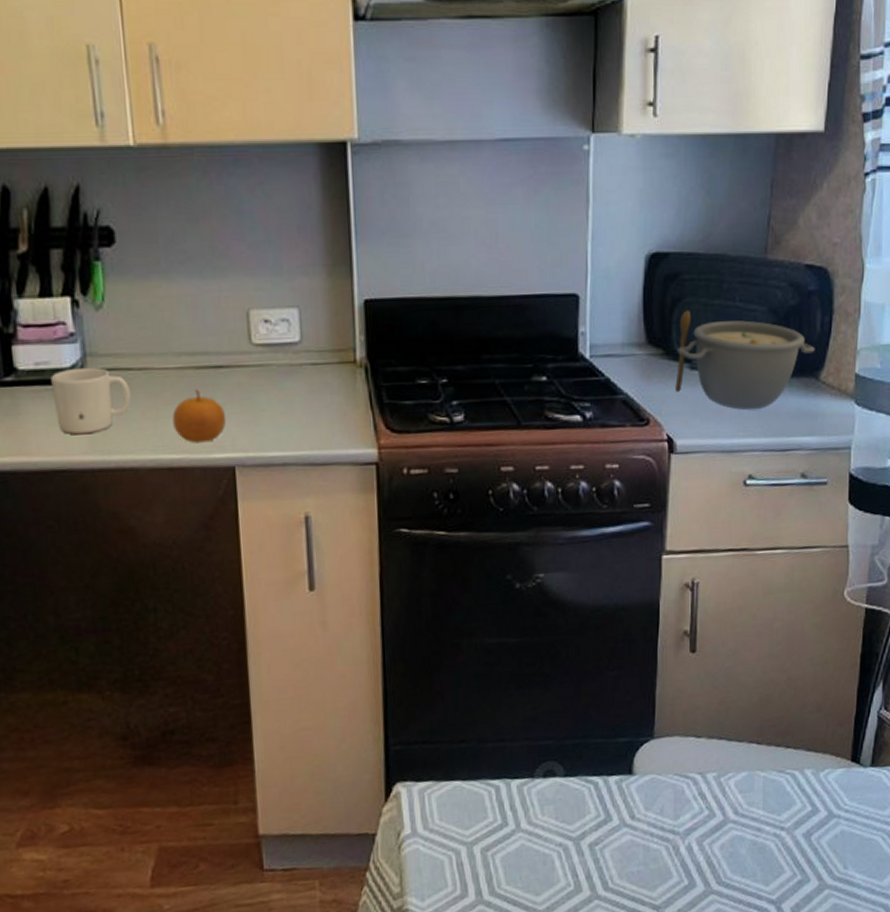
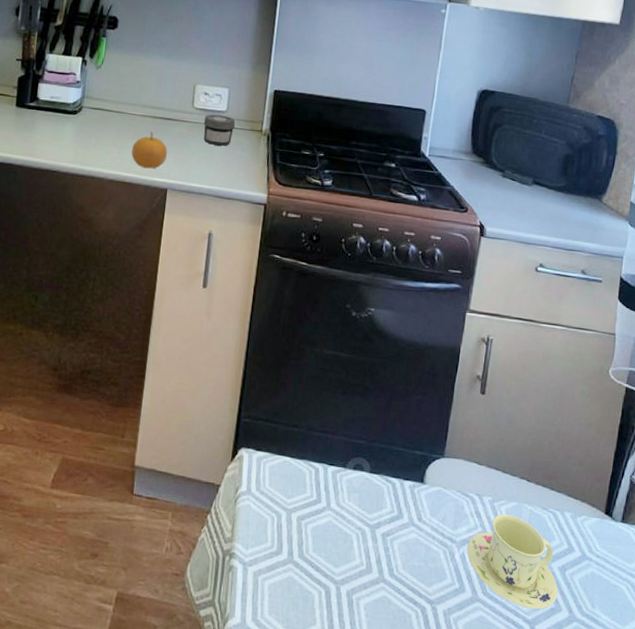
mug: present [50,367,132,435] -> none [57,104,109,150]
jar: none [269,348,317,393] -> present [203,114,236,146]
cooking pot: present [675,310,815,411] -> none [490,134,600,216]
cup and saucer: none [694,787,805,888] -> present [467,514,559,610]

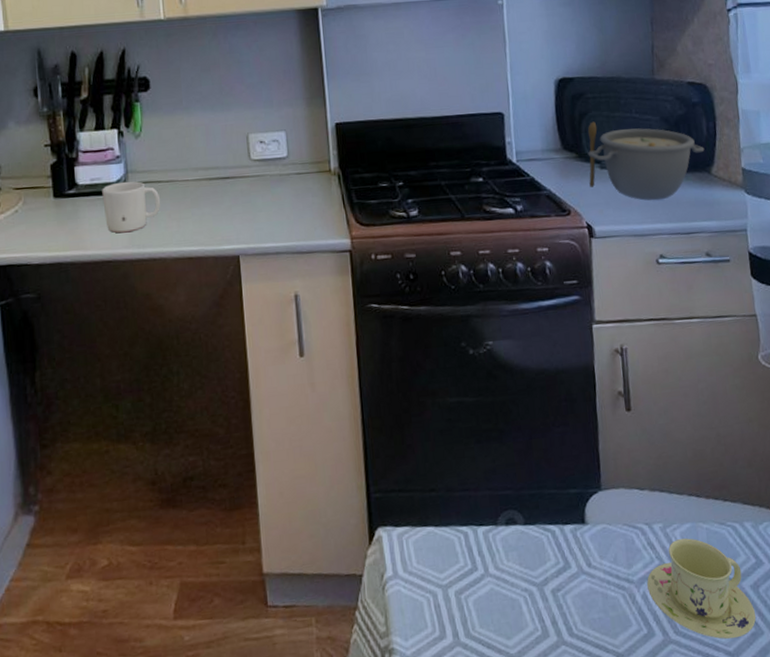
mug: none [57,104,109,150] -> present [102,181,161,233]
fruit: present [131,131,167,169] -> none [191,195,232,238]
jar: present [203,114,236,146] -> none [264,161,301,197]
cooking pot: none [490,134,600,216] -> present [587,121,705,201]

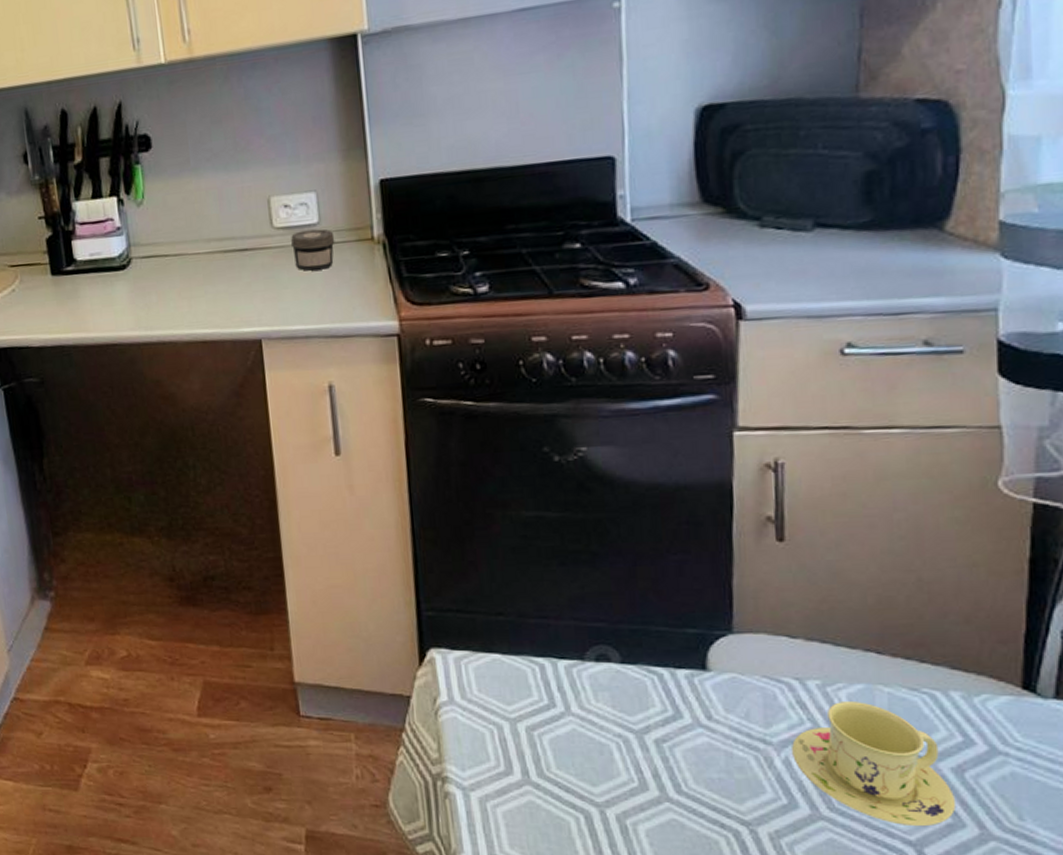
mug: present [102,181,161,233] -> none [102,255,169,314]
jar: none [264,161,301,197] -> present [290,228,335,271]
cooking pot: present [587,121,705,201] -> none [741,163,936,271]

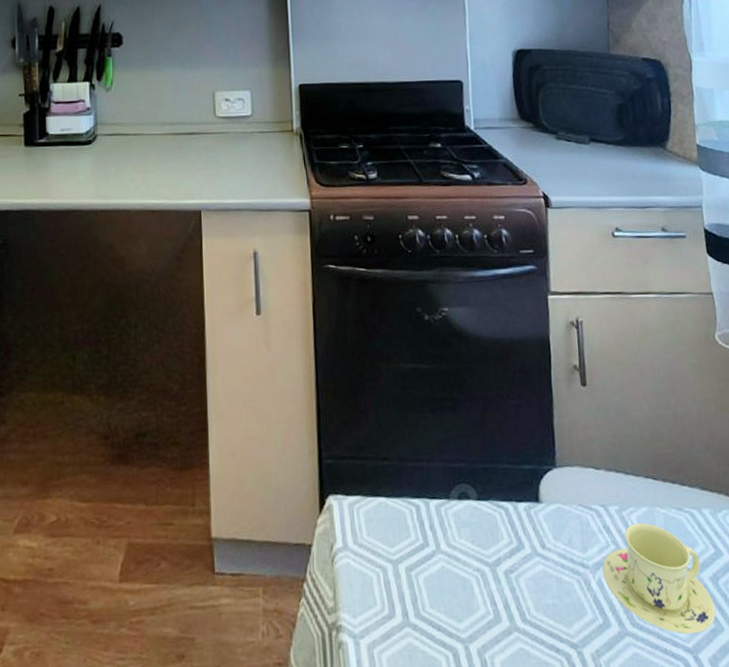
jar: present [290,228,335,271] -> none [229,120,264,154]

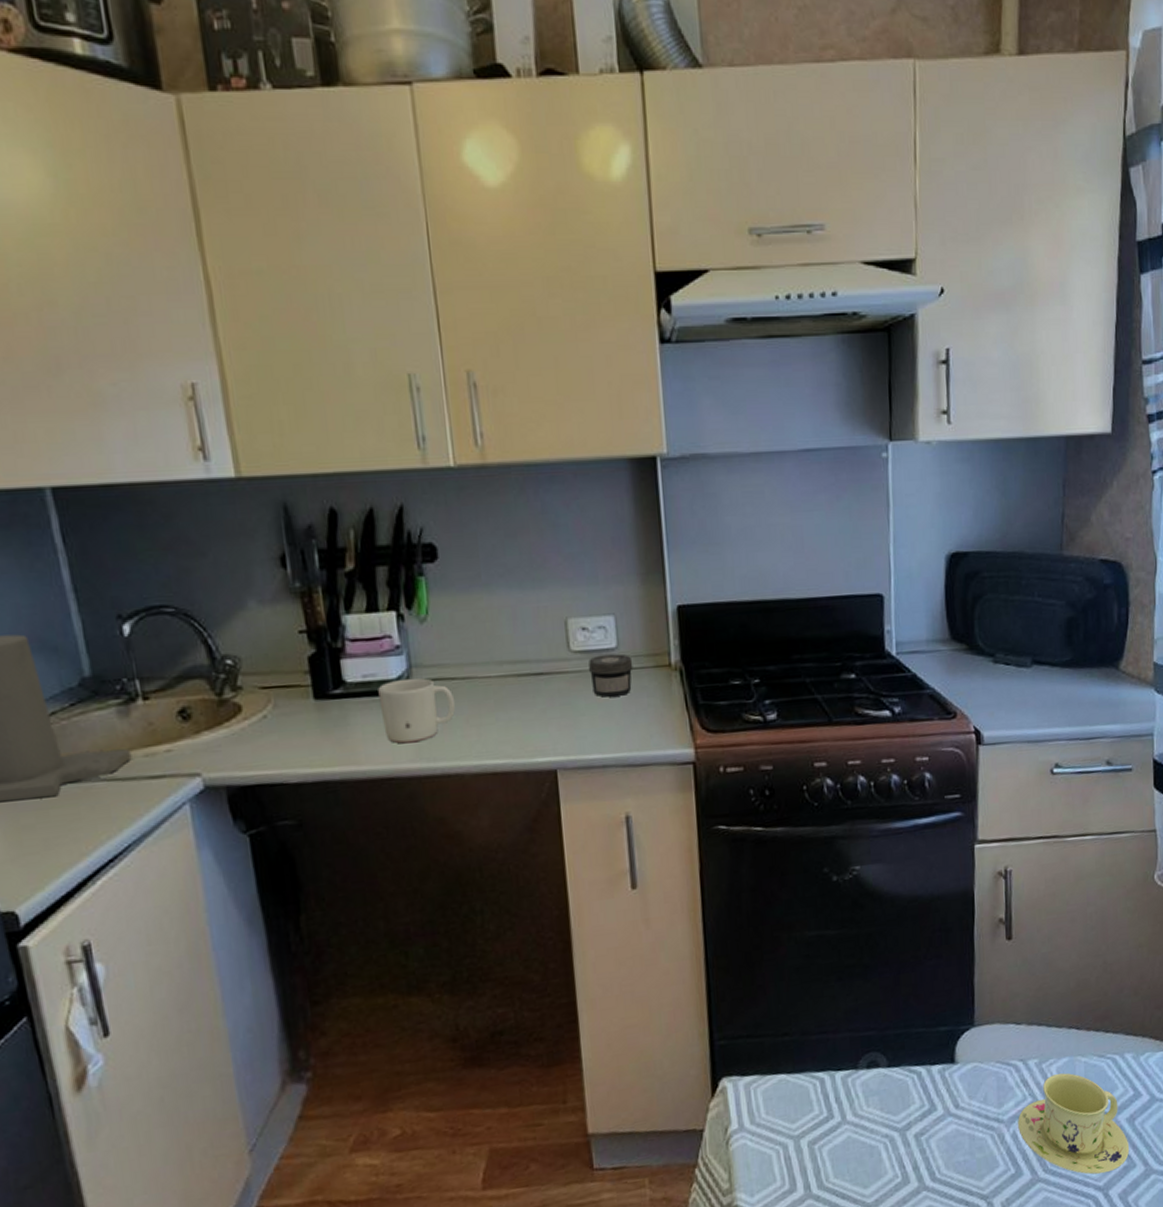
mug: none [71,132,128,184] -> present [378,677,456,744]
jar: none [229,120,264,154] -> present [588,653,633,697]

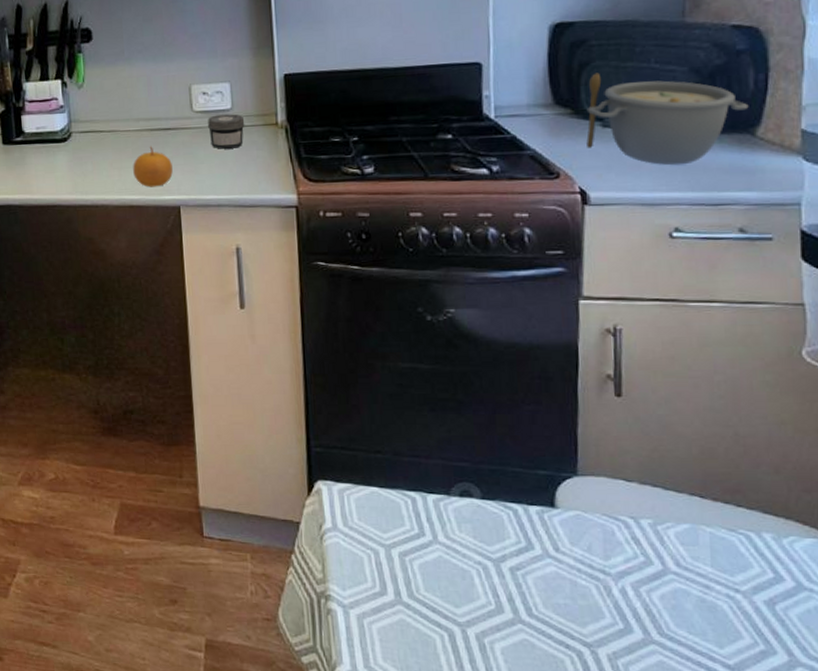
mug: present [378,677,456,744] -> none [47,130,103,180]
fruit: none [495,696,547,748] -> present [133,146,173,187]
cooking pot: none [980,606,1114,702] -> present [586,72,749,166]
cup and saucer: present [1018,1073,1130,1175] -> none [627,539,769,653]

